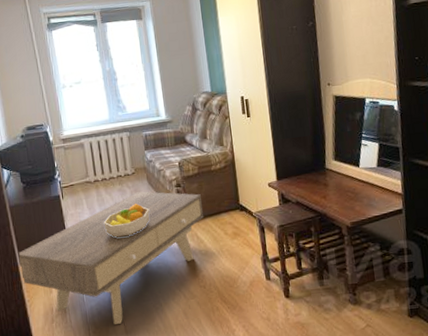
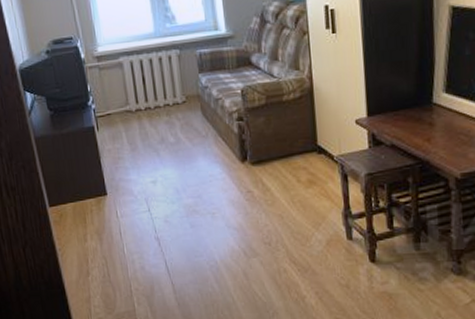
coffee table: present [18,191,204,324] -> none [46,125,272,282]
fruit bowl: present [103,204,150,238] -> none [147,140,205,180]

